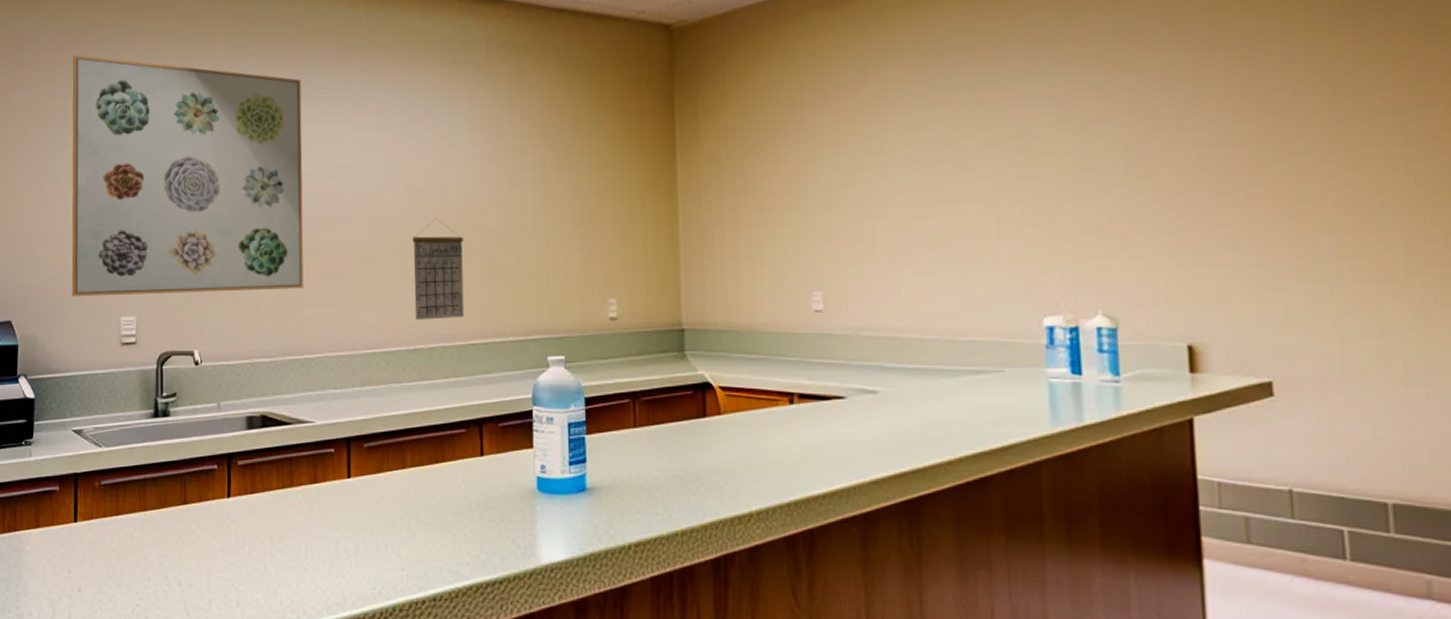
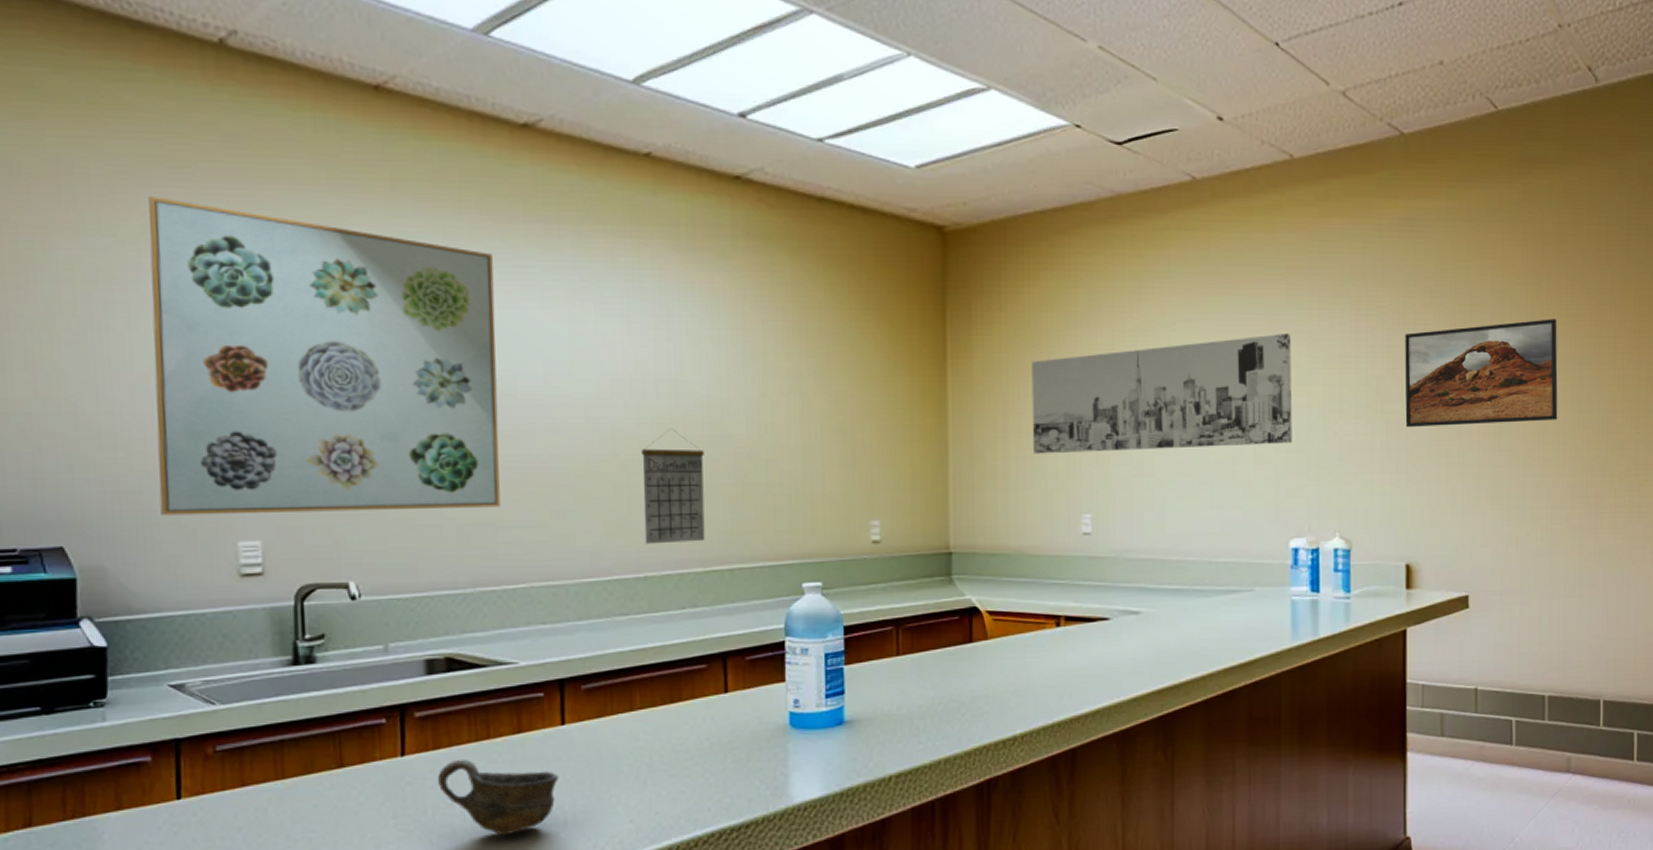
cup: none [253,503,345,573] -> present [437,758,559,836]
wall art: none [757,101,1041,233] -> present [1031,333,1292,454]
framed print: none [1170,66,1379,195] -> present [1405,319,1558,428]

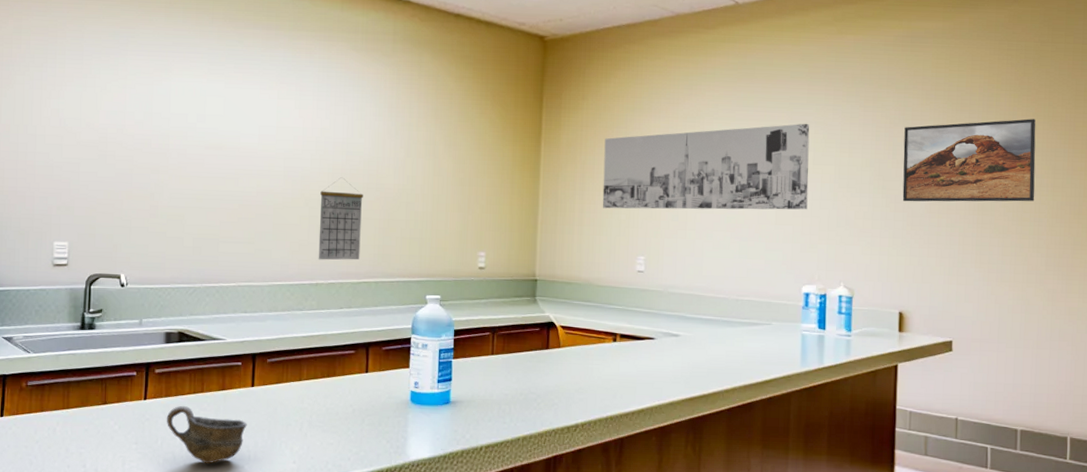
wall art: present [148,196,501,516] -> none [8,8,231,228]

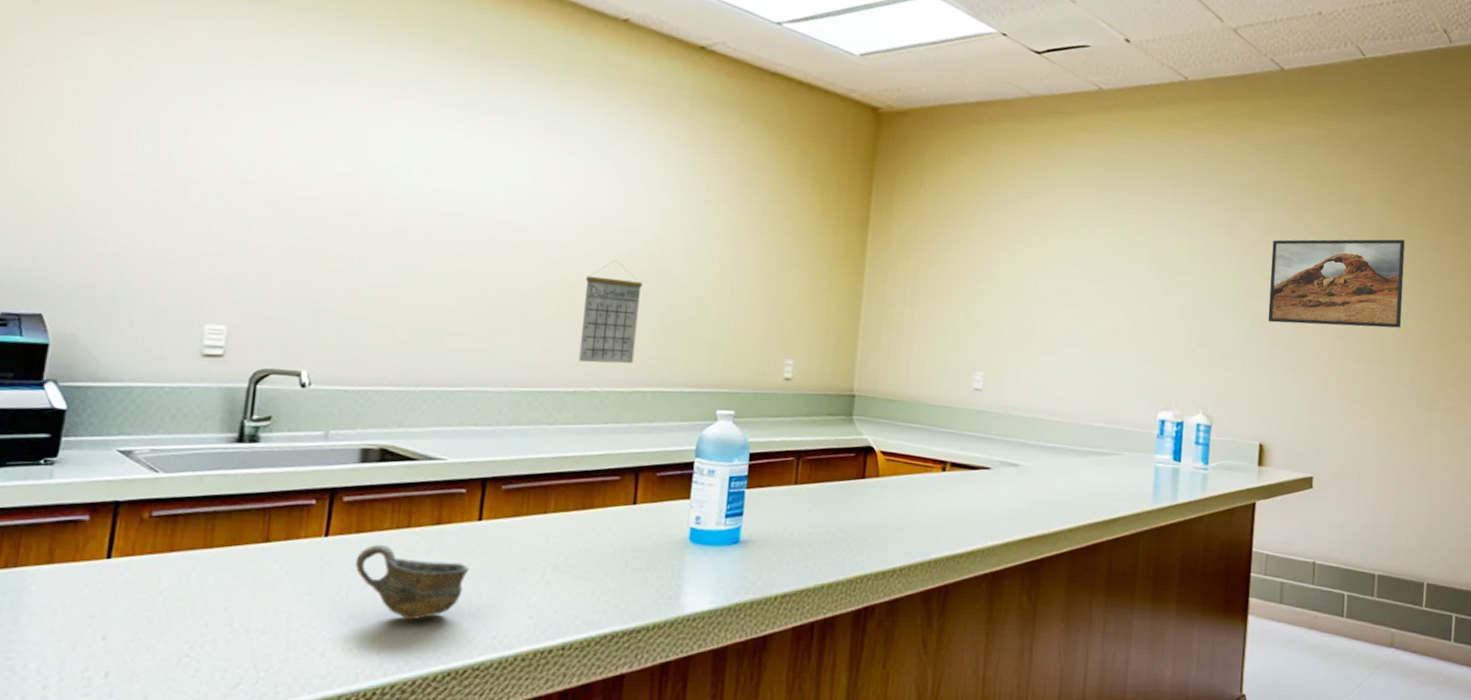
wall art: present [602,123,810,210] -> none [937,229,1174,326]

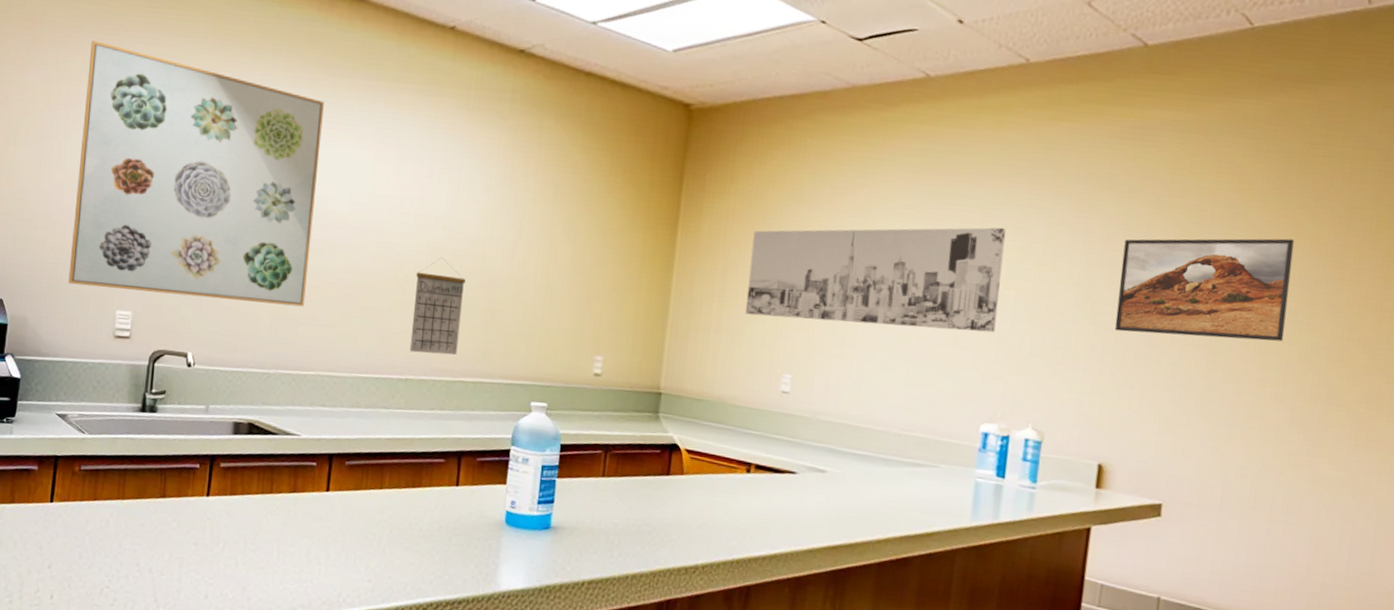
wall art: none [138,11,476,316] -> present [68,40,324,307]
cup: present [355,544,470,621] -> none [229,506,319,575]
wall art: none [937,229,1174,326] -> present [745,227,1007,333]

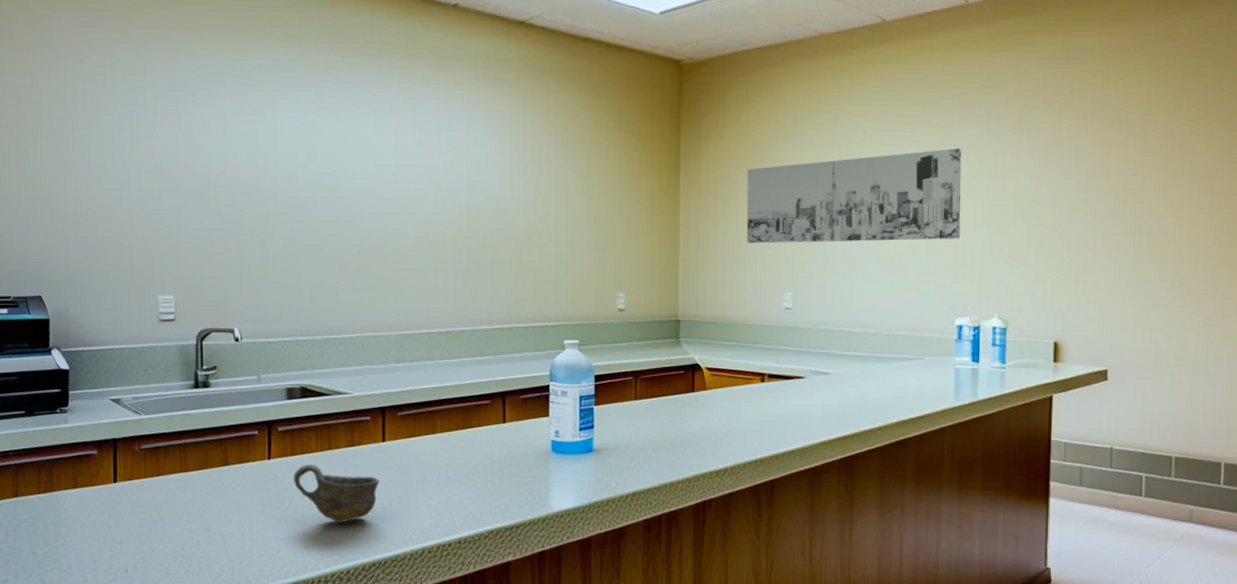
wall art: present [68,40,324,307] -> none [102,40,342,276]
cup: none [229,506,319,575] -> present [293,464,380,523]
calendar: present [409,257,466,355] -> none [446,218,492,307]
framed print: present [1114,238,1295,342] -> none [1057,138,1195,228]

